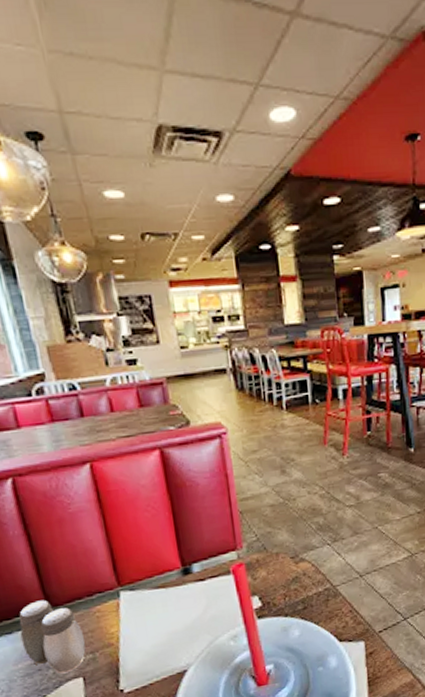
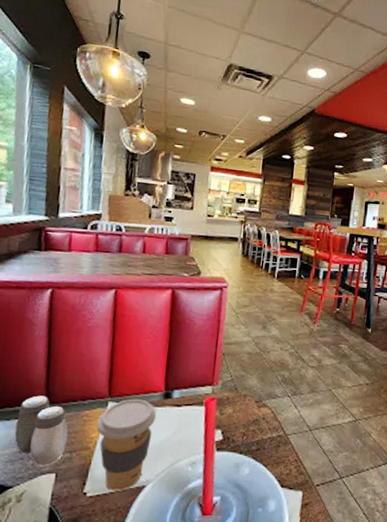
coffee cup: none [113,581,181,682] -> present [97,398,157,491]

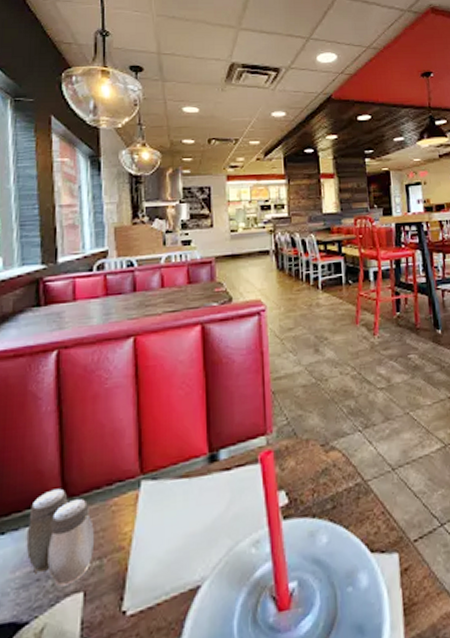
coffee cup: present [97,398,157,491] -> none [130,469,203,602]

